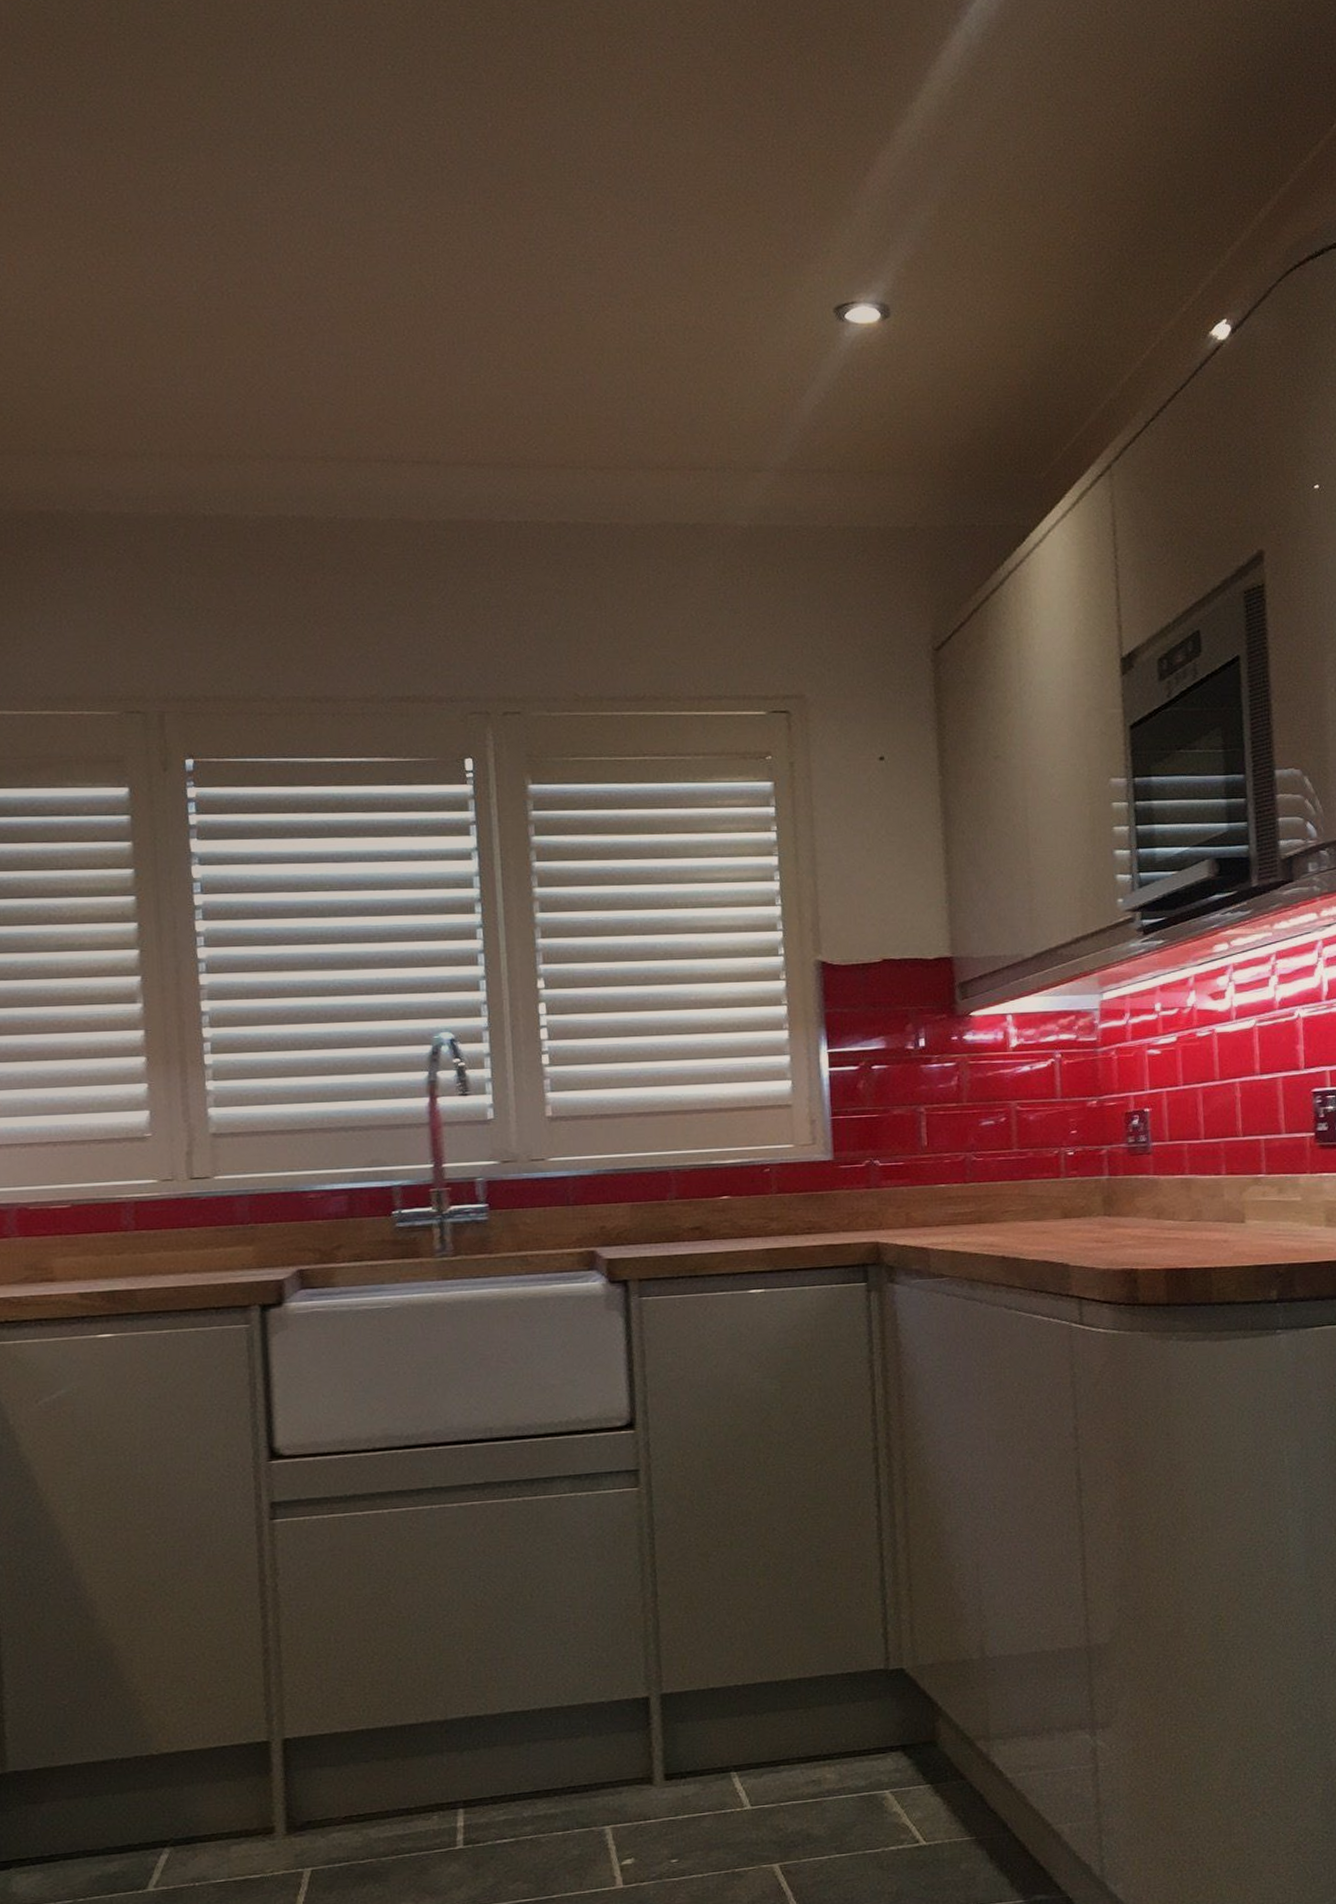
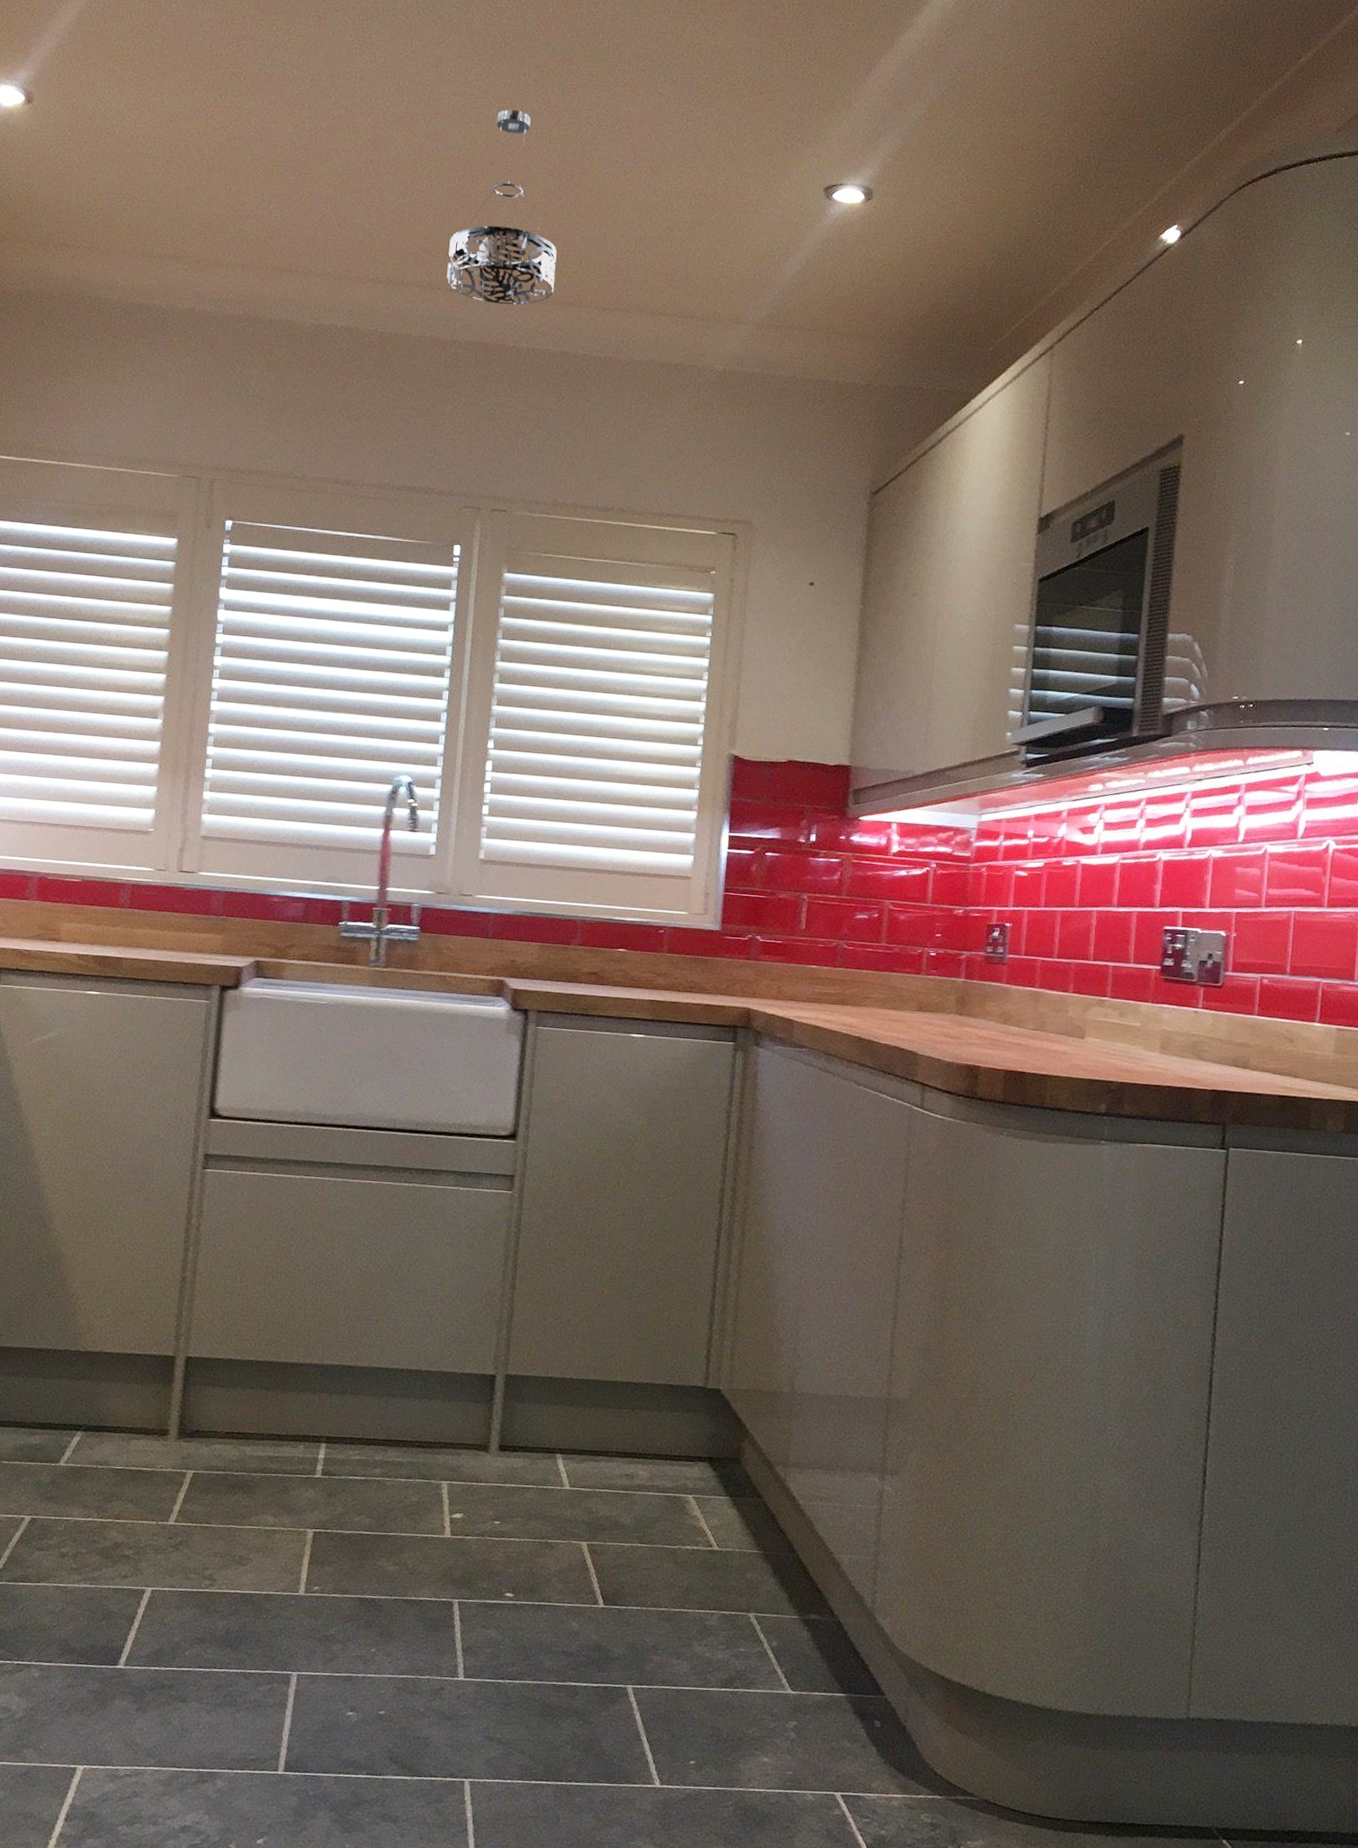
pendant light: none [408,244,539,474] -> present [446,109,557,305]

